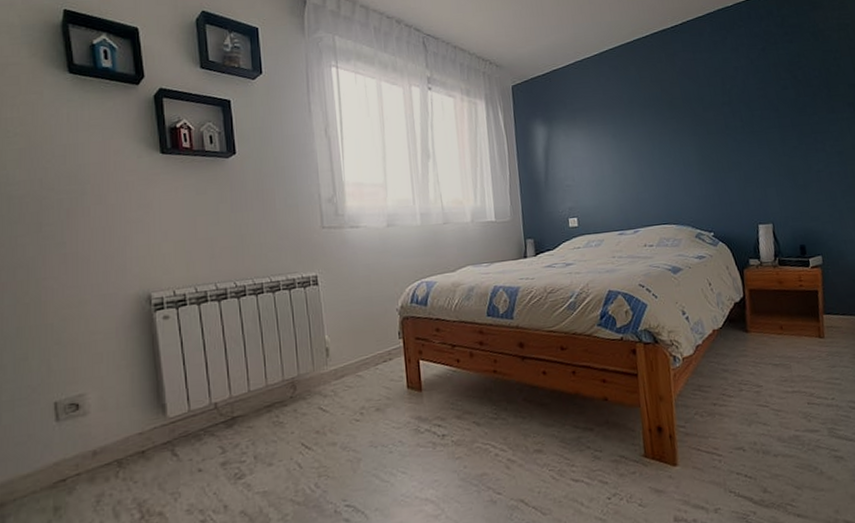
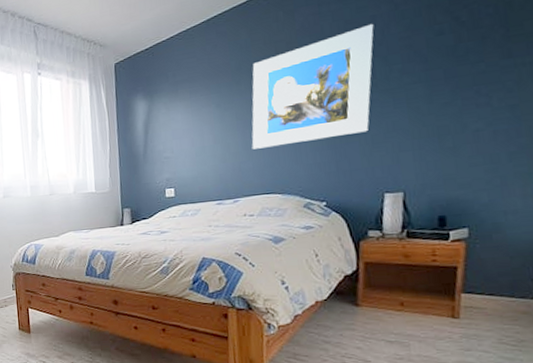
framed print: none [642,73,741,181] -> present [251,23,374,150]

